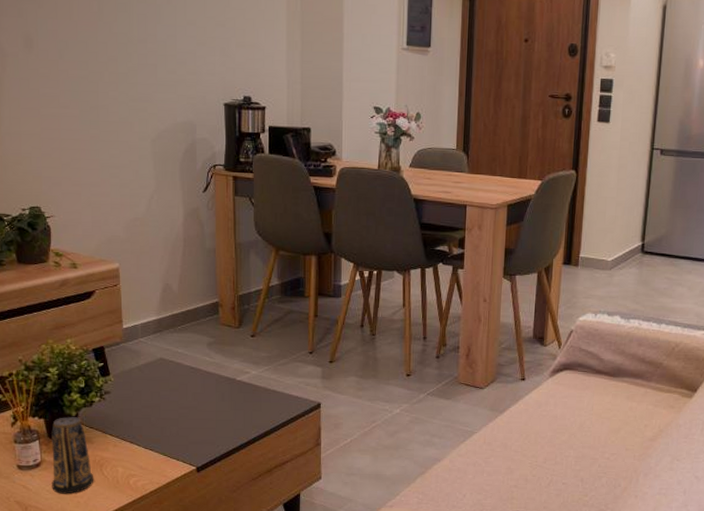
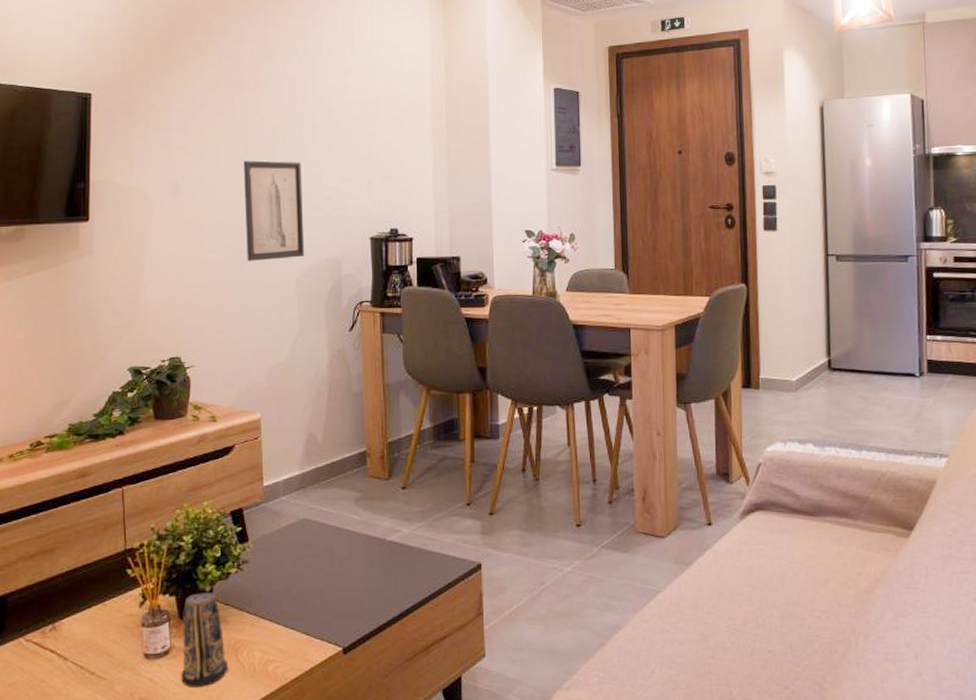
wall art: none [97,18,160,120] -> present [243,160,305,262]

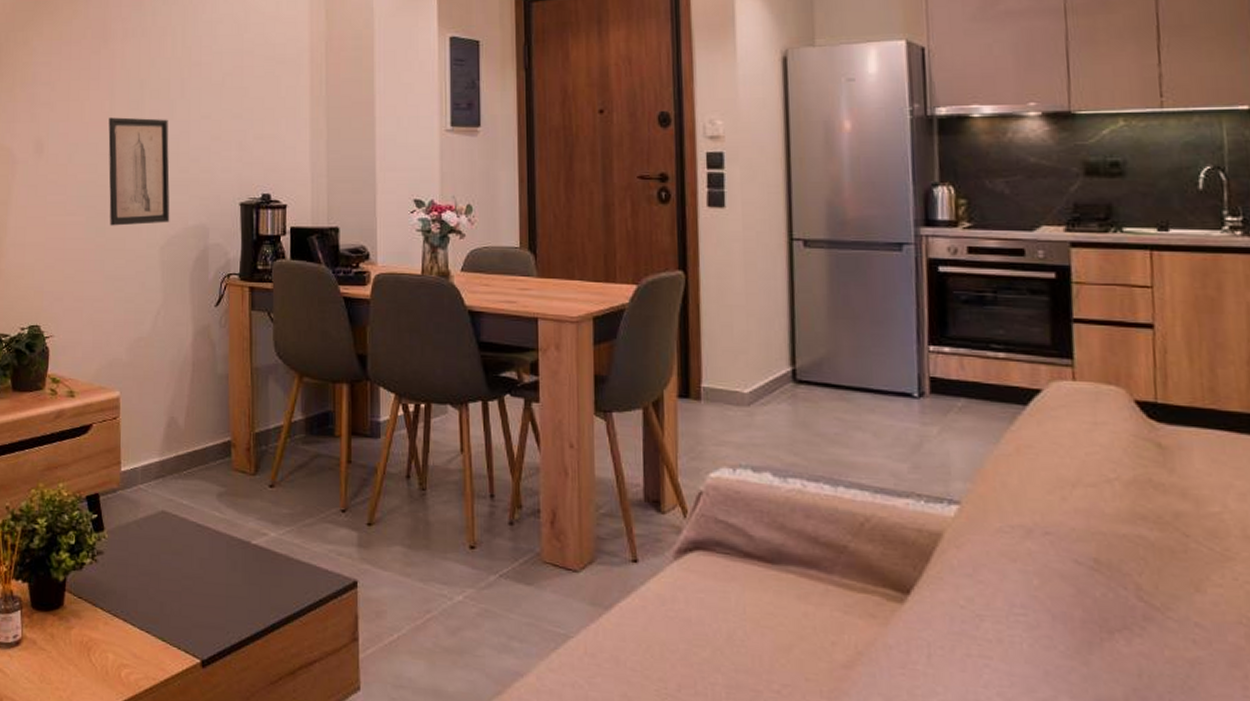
candle: present [181,593,229,687] -> none [31,581,80,685]

